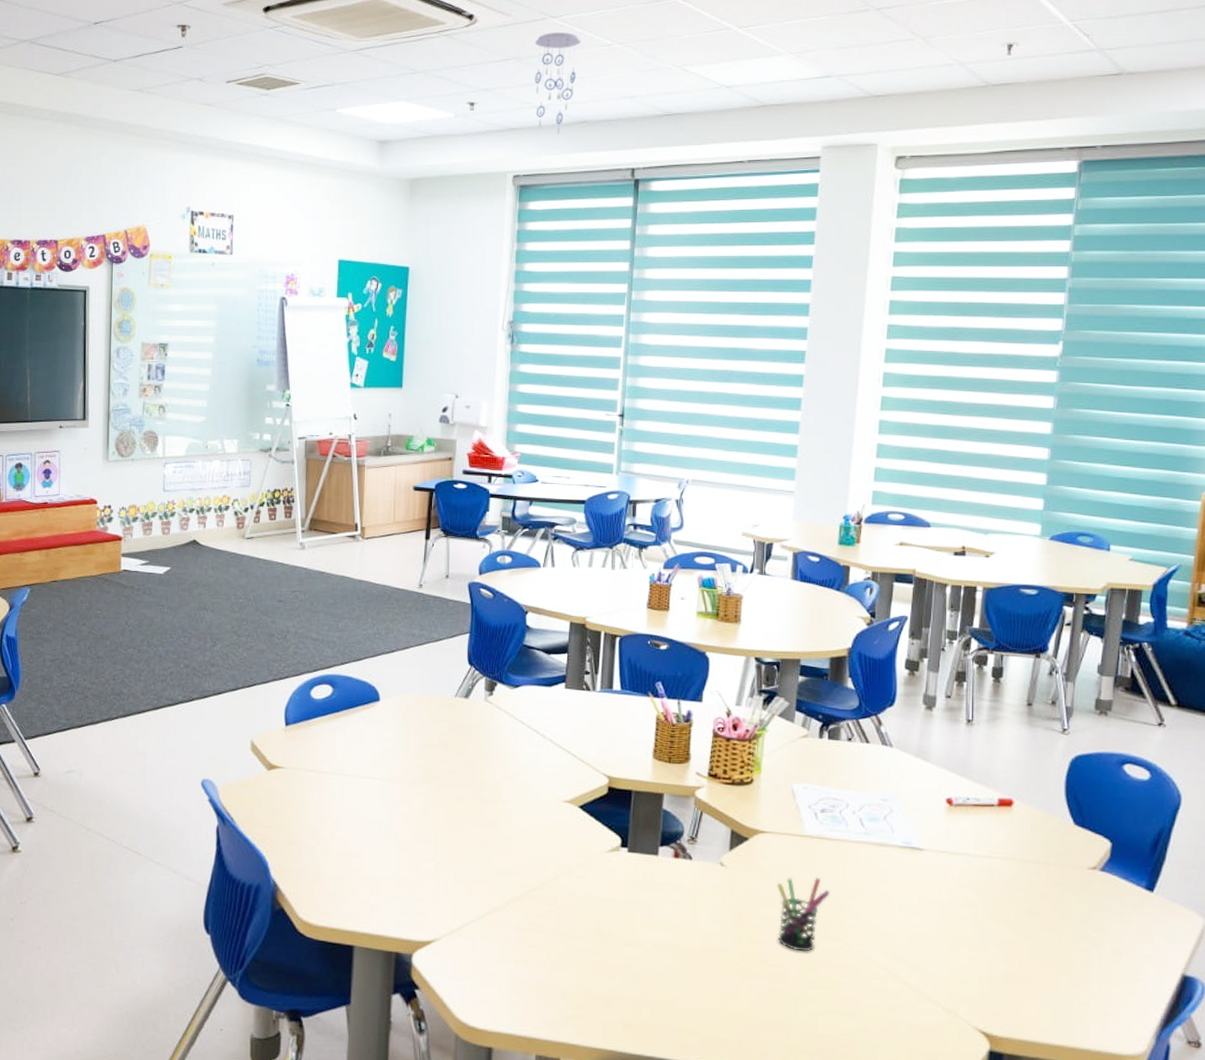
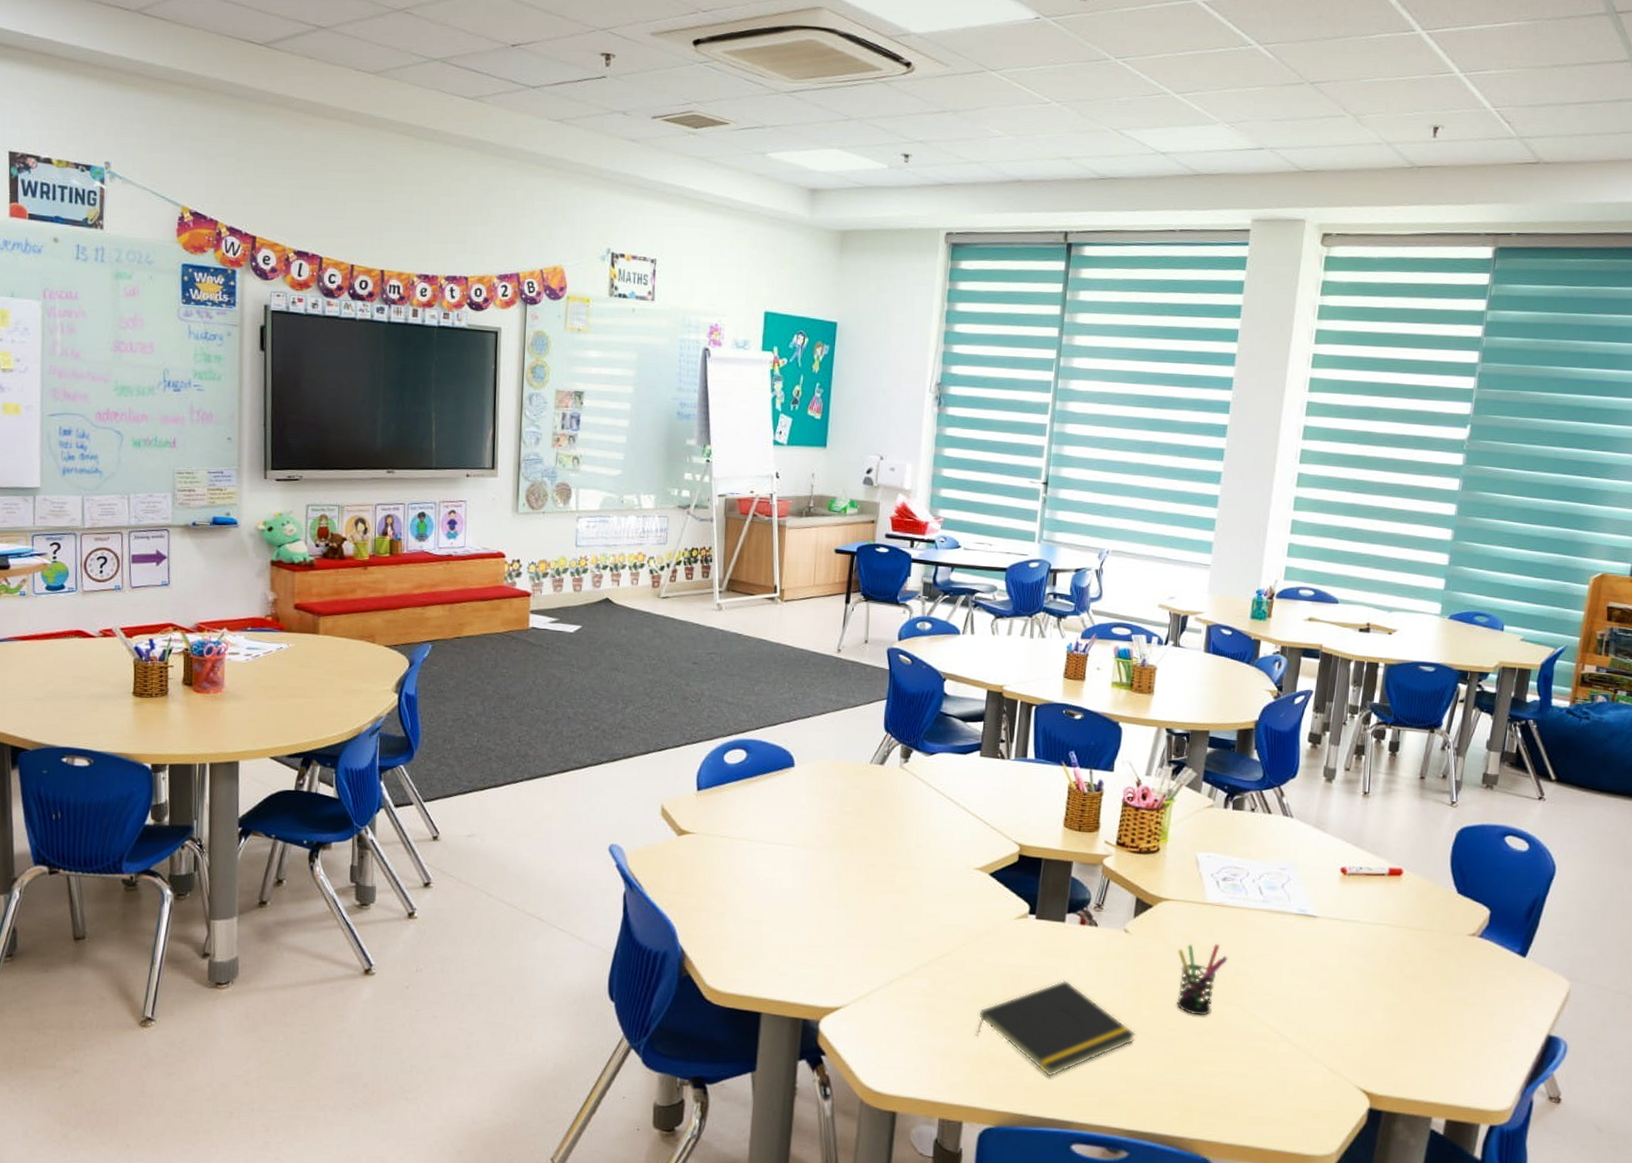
ceiling mobile: present [535,32,581,135] -> none [971,86,1019,193]
notepad: none [570,914,736,1014] -> present [976,980,1135,1077]

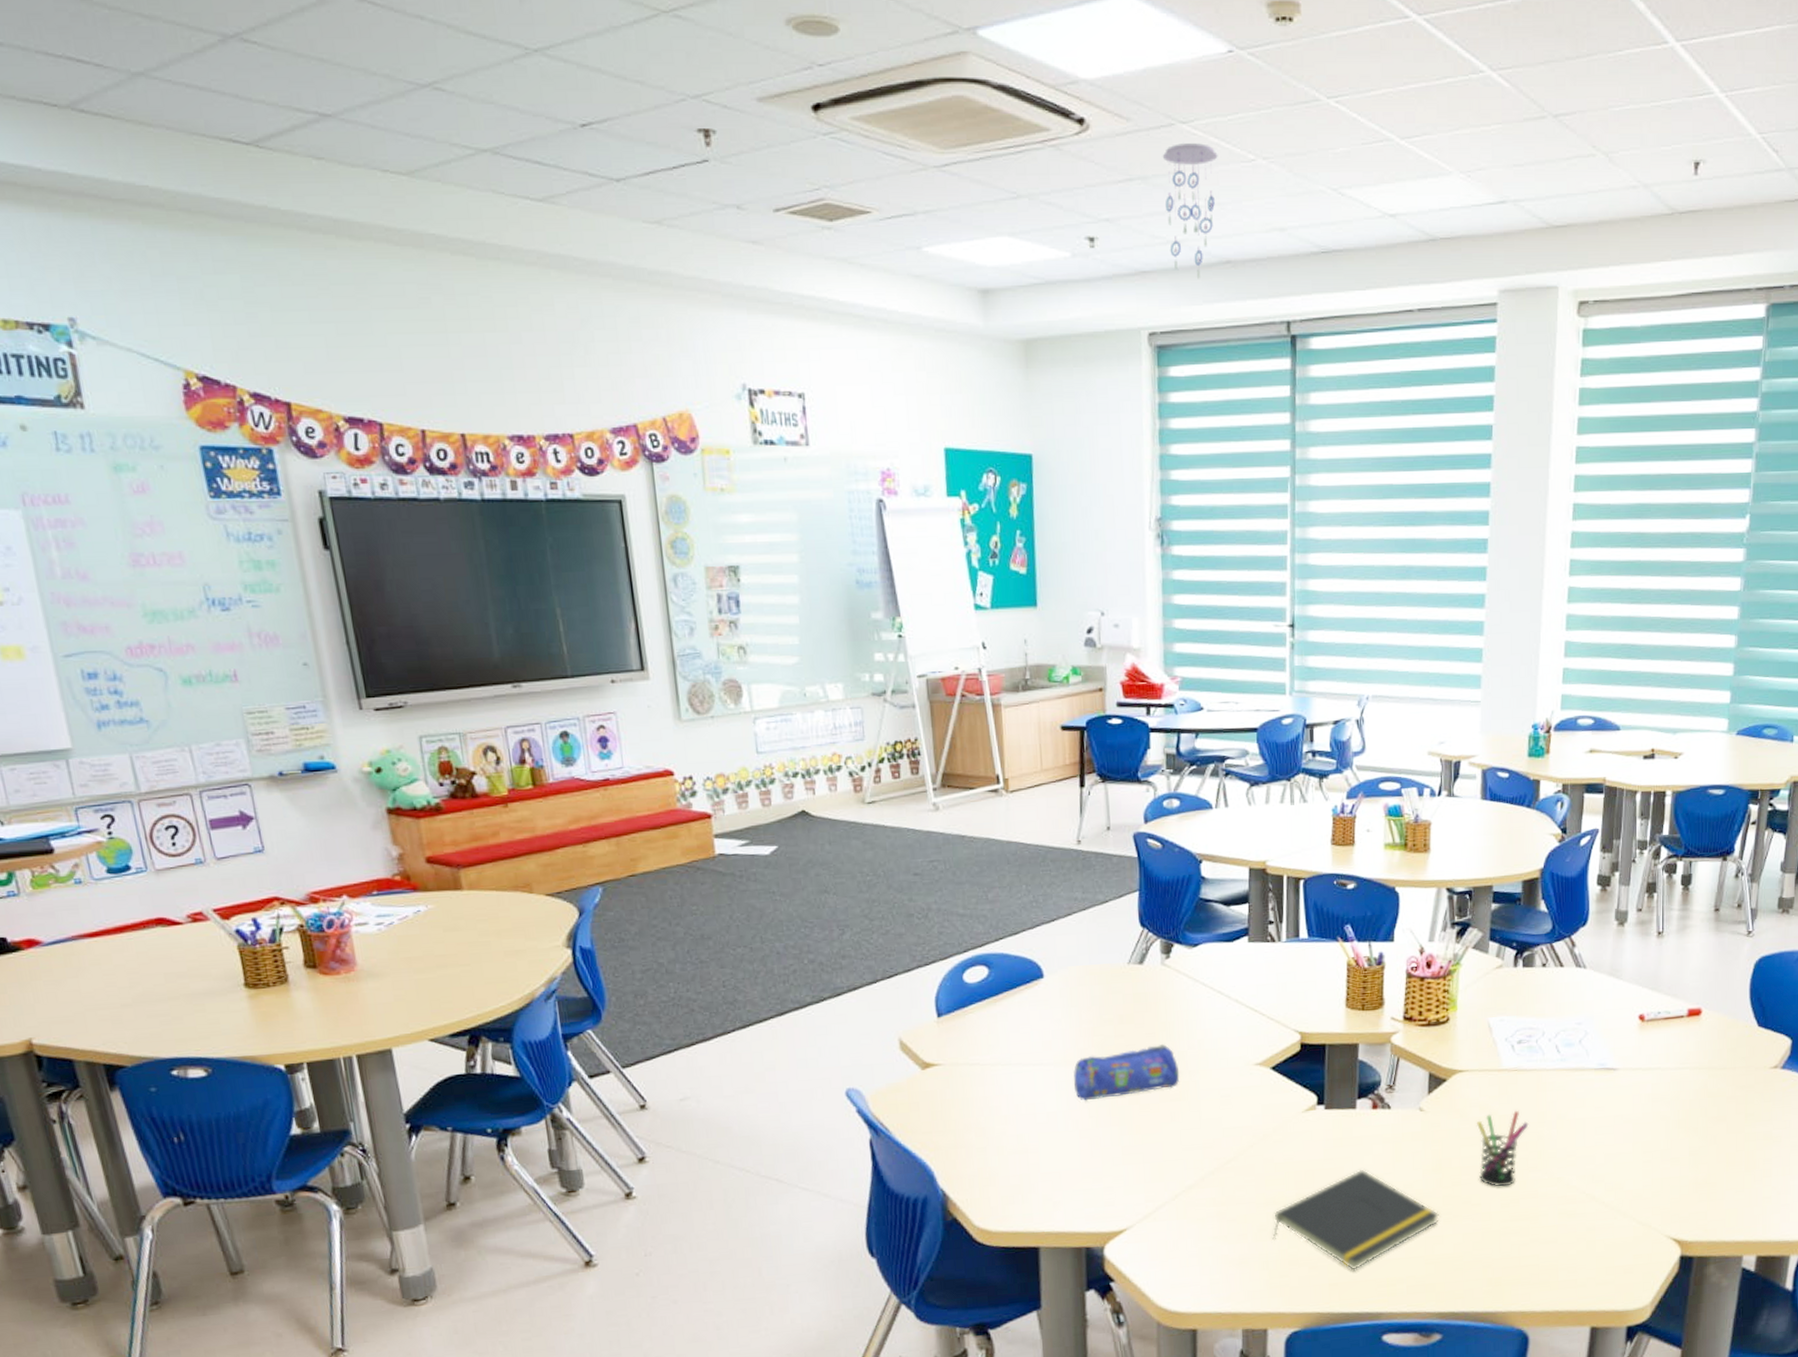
pencil case: none [809,839,906,883] -> present [1073,1043,1180,1101]
ceiling mobile: none [971,86,1019,193] -> present [1162,143,1218,279]

